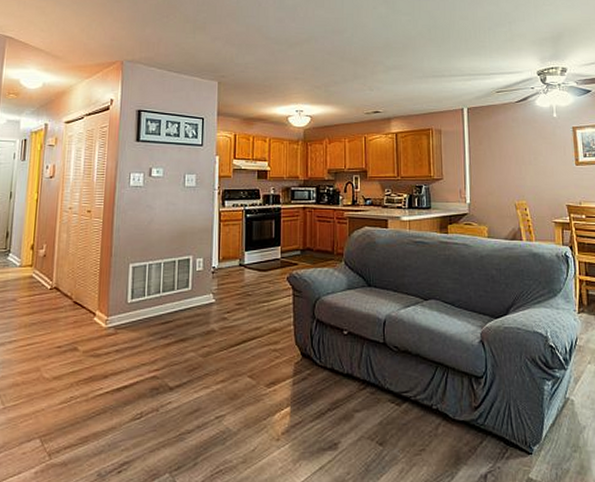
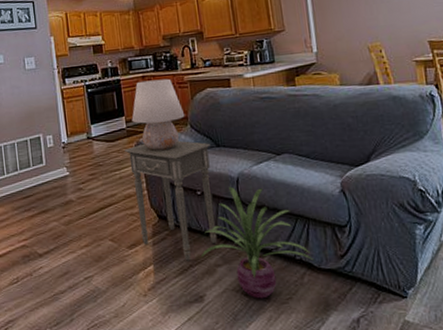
side table: none [276,276,362,404] -> present [124,140,217,261]
table lamp: none [287,212,341,286] -> present [131,78,185,152]
decorative plant: none [340,328,450,449] -> present [200,186,315,299]

